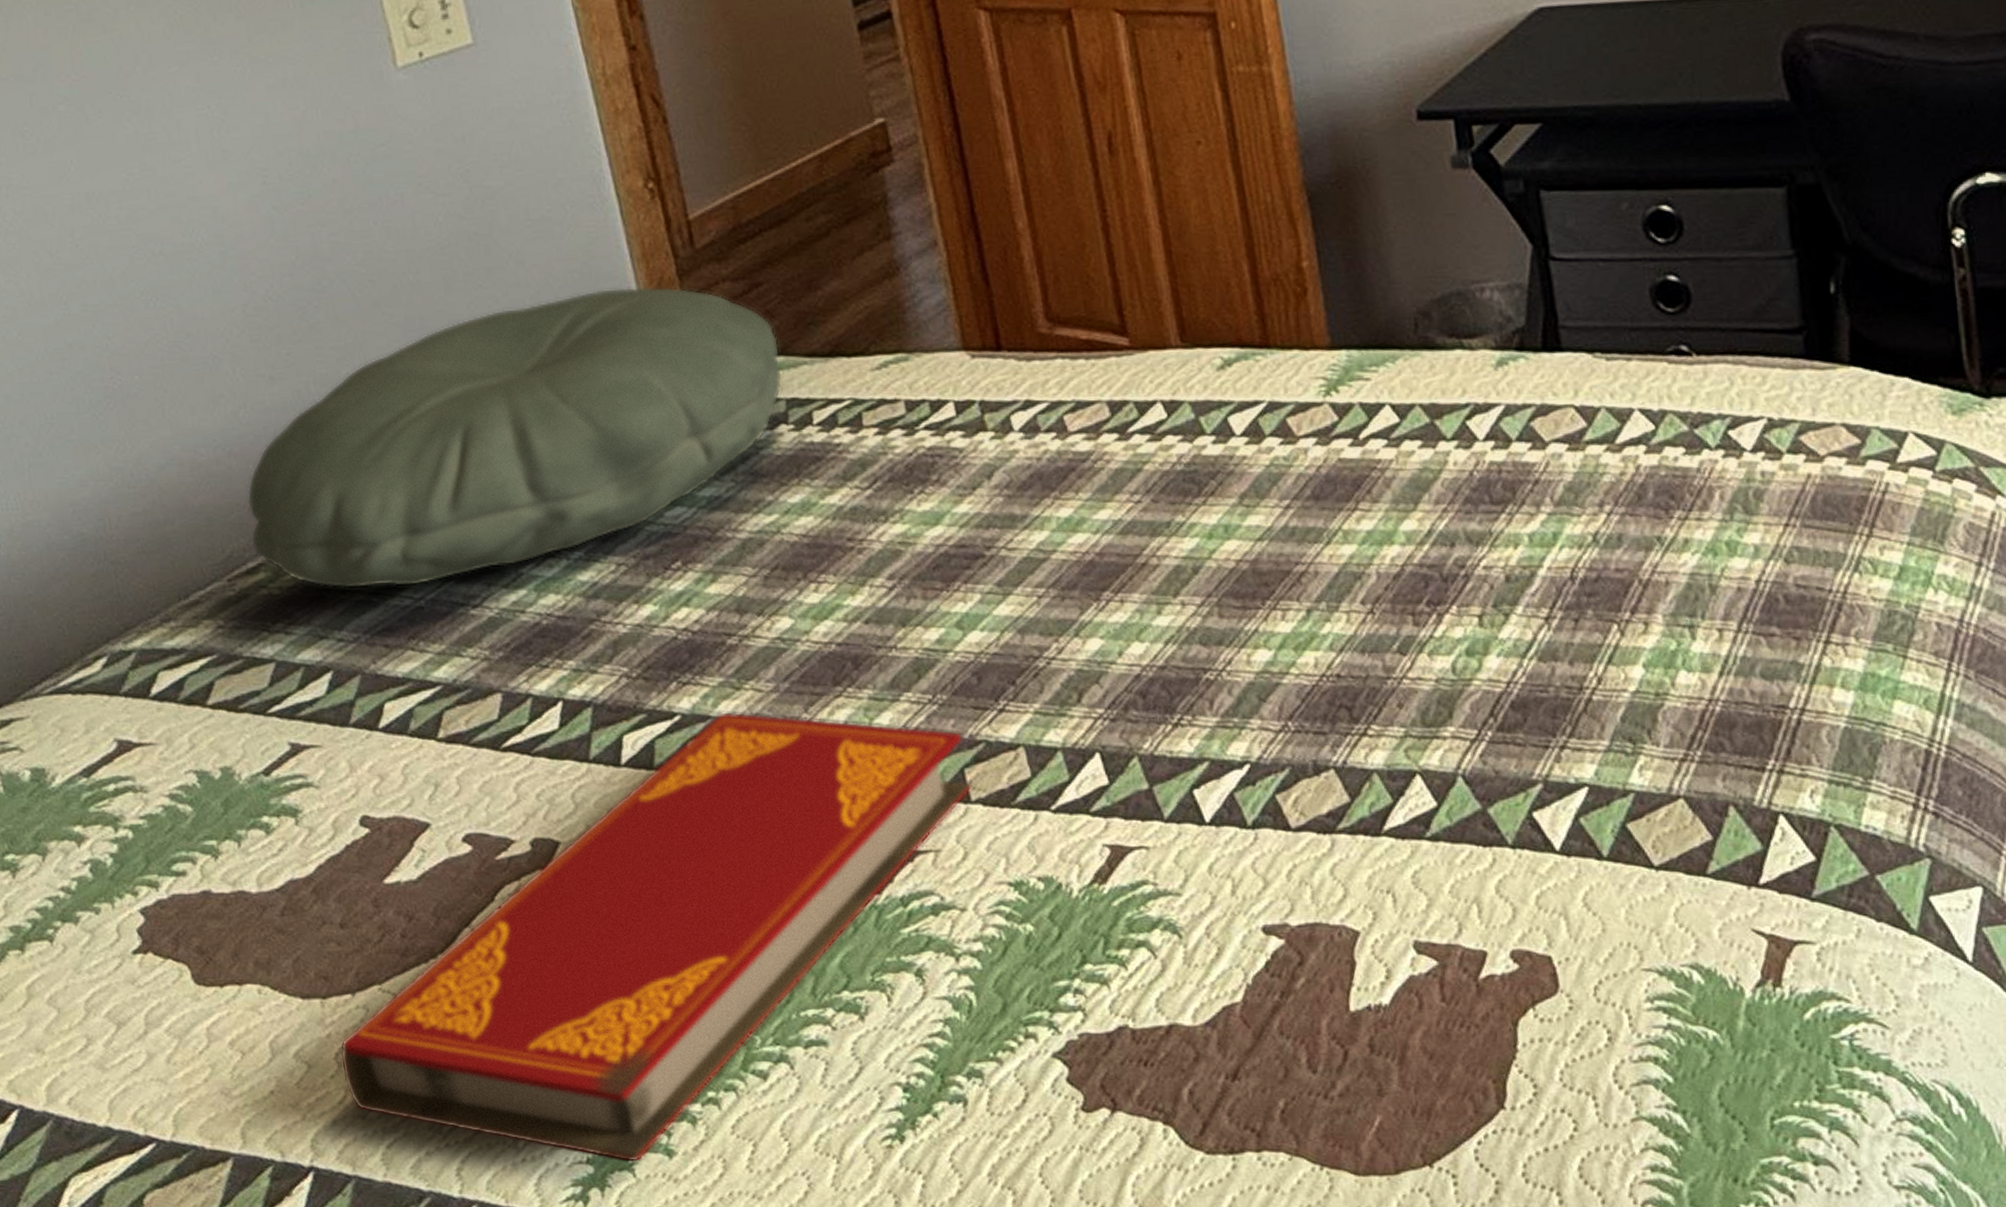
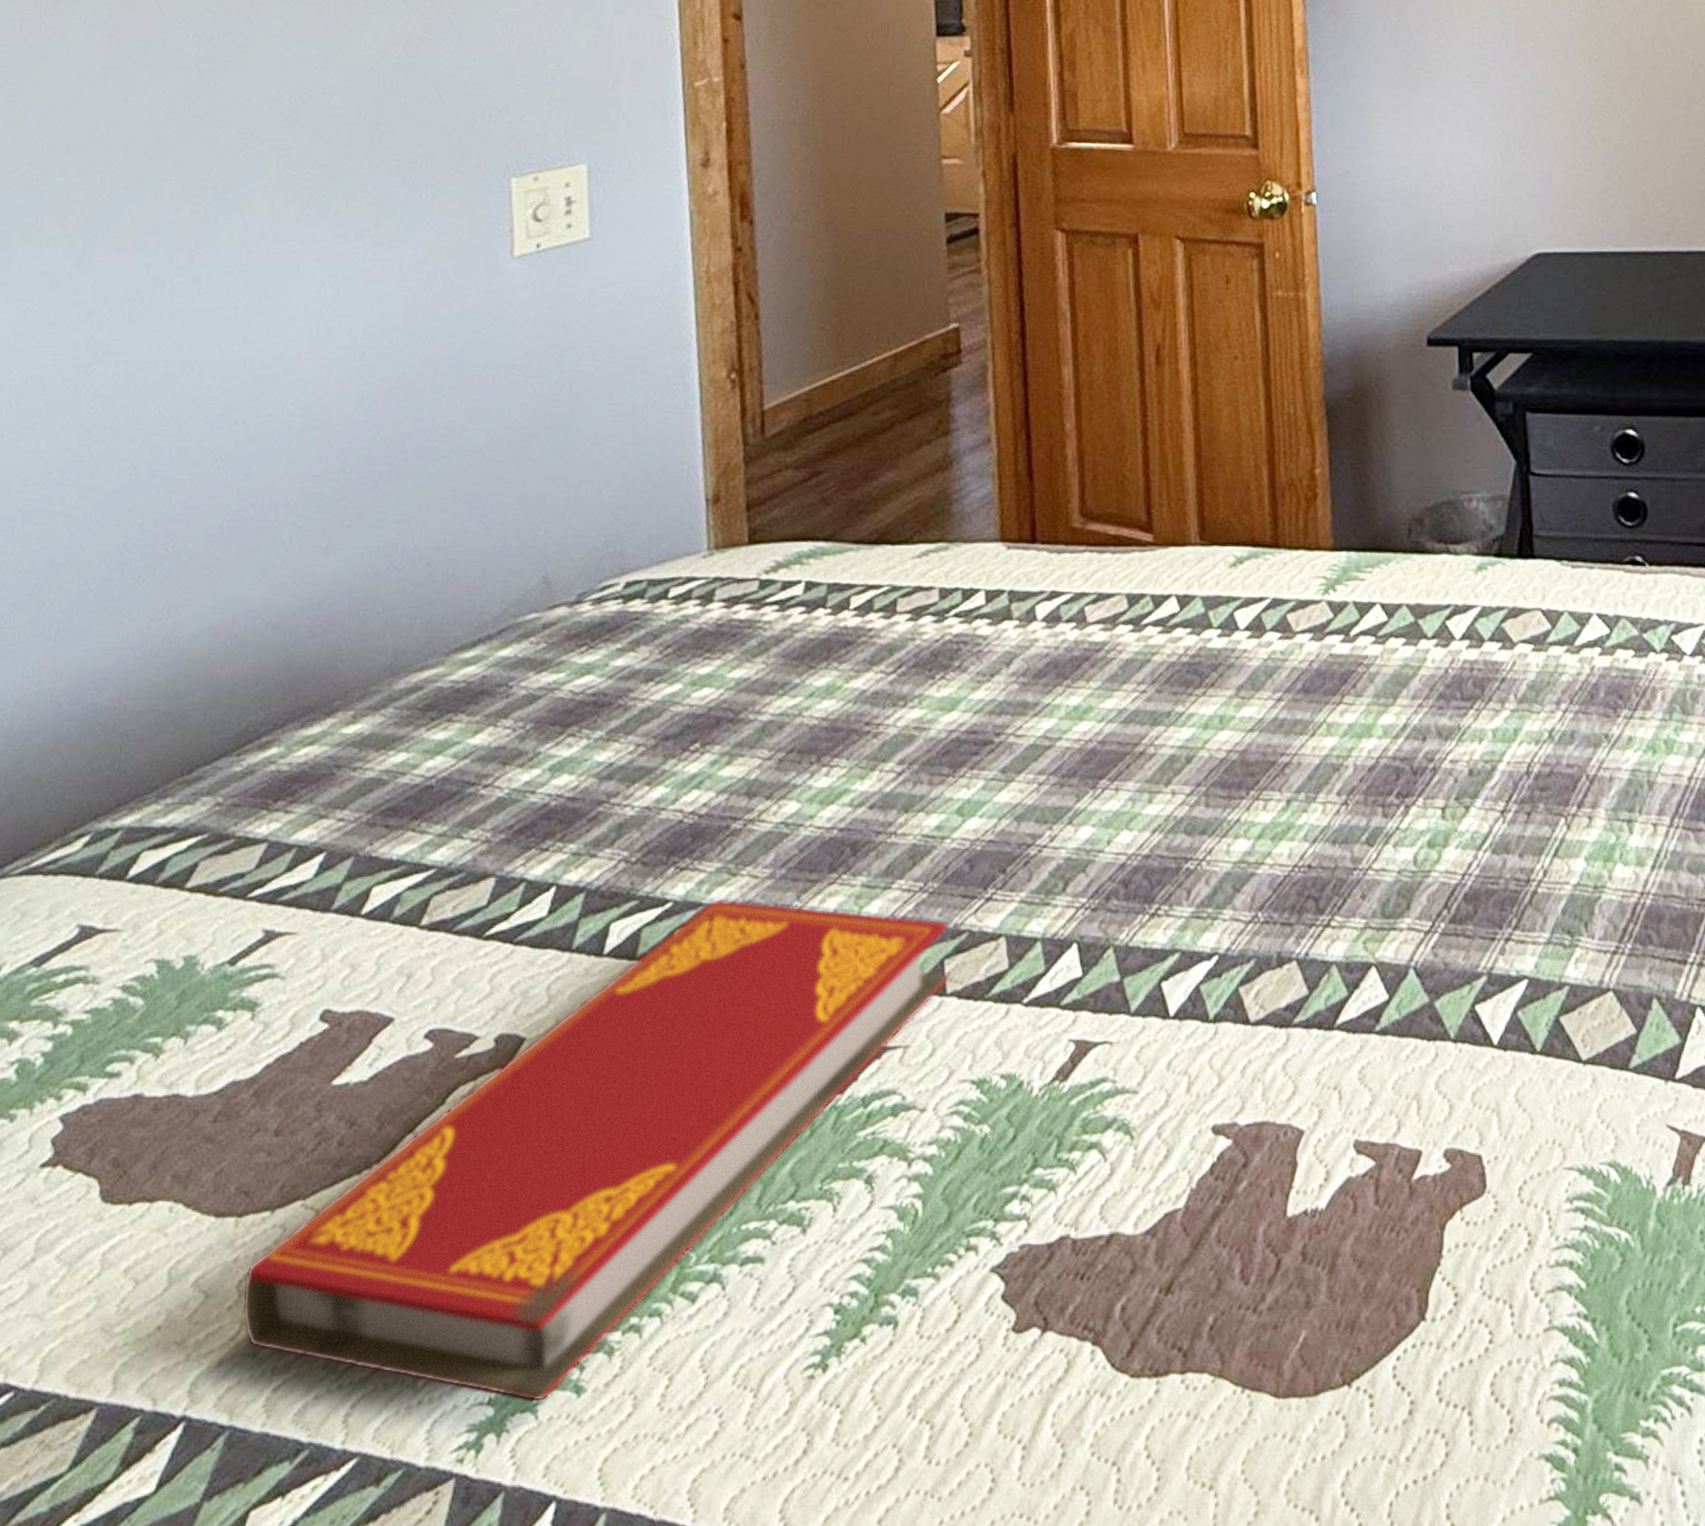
pillow: present [247,286,783,589] -> none [270,471,830,766]

